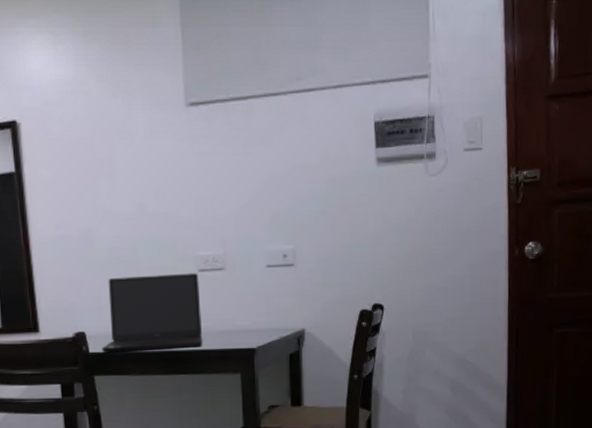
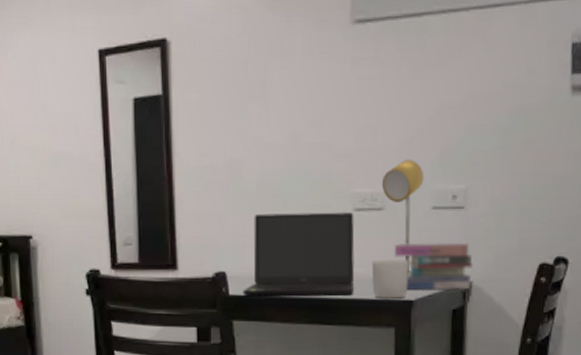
mug: none [217,313,249,348] -> present [371,259,408,299]
desk lamp: none [221,224,258,325] -> present [381,159,424,273]
books: none [236,295,305,339] -> present [395,242,474,291]

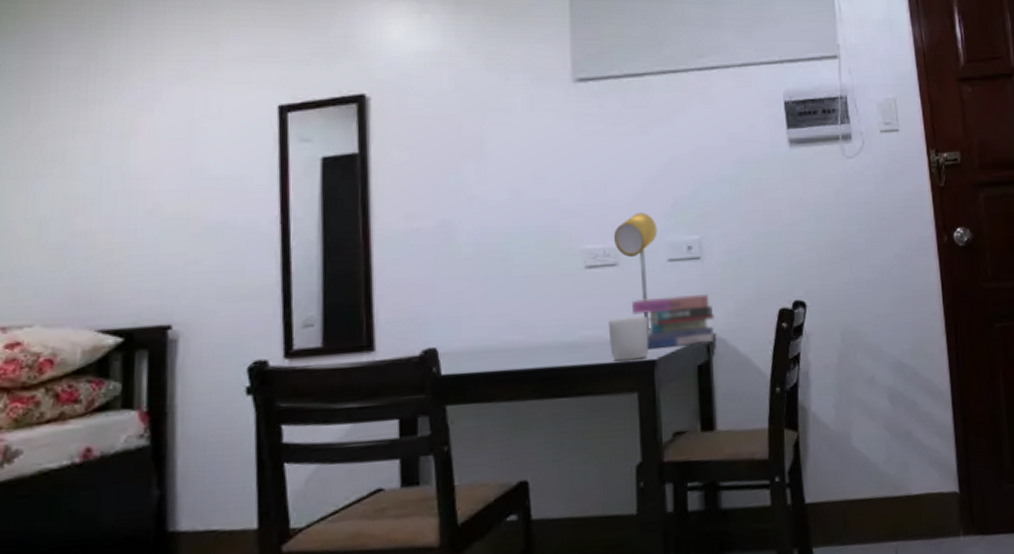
laptop: present [242,212,355,296] -> none [458,270,590,374]

